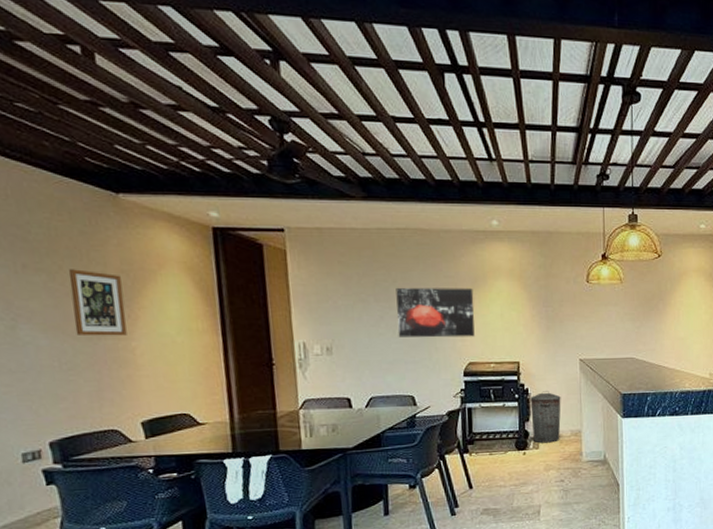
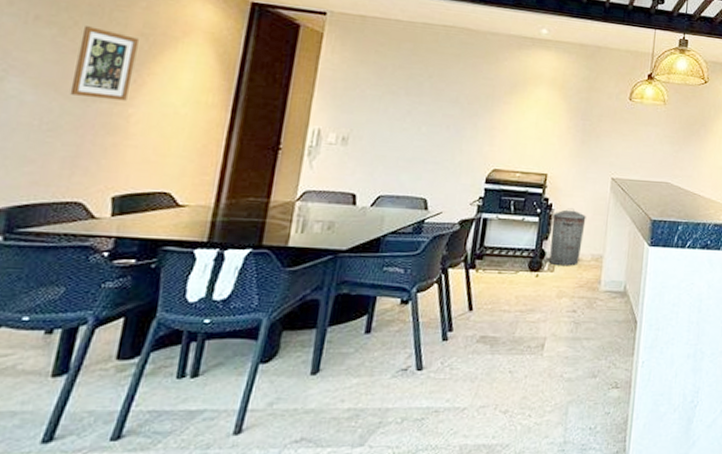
wall art: present [396,288,475,338] -> none [422,84,511,143]

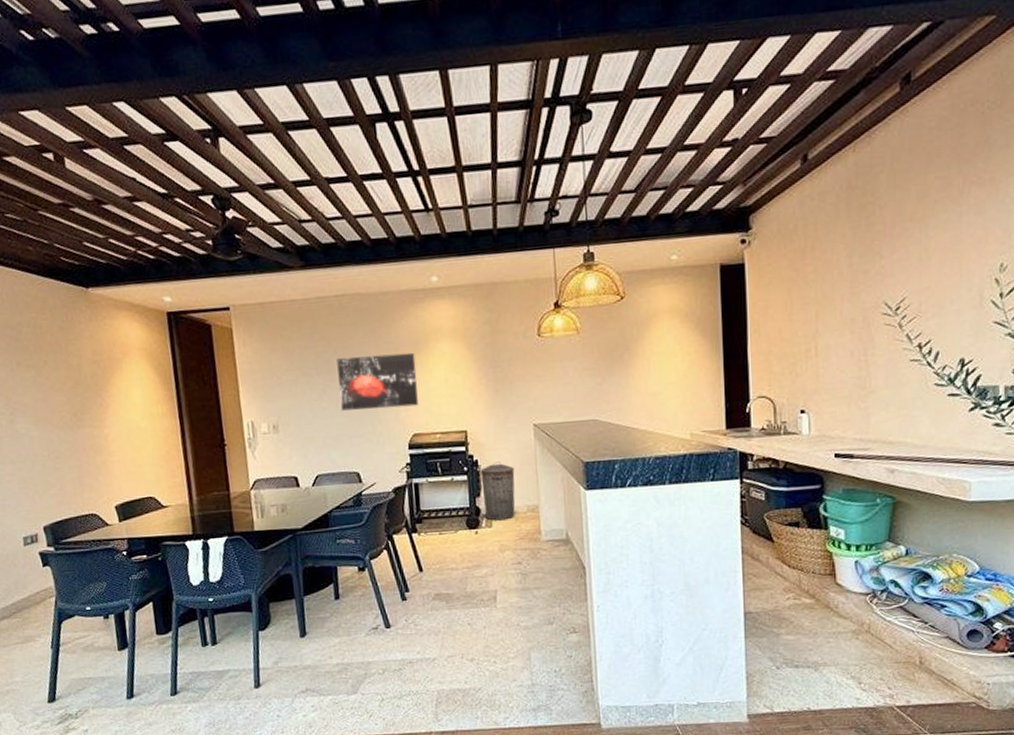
wall art: present [69,26,139,101] -> none [52,363,100,426]
wall art: none [422,84,511,143] -> present [336,352,418,411]

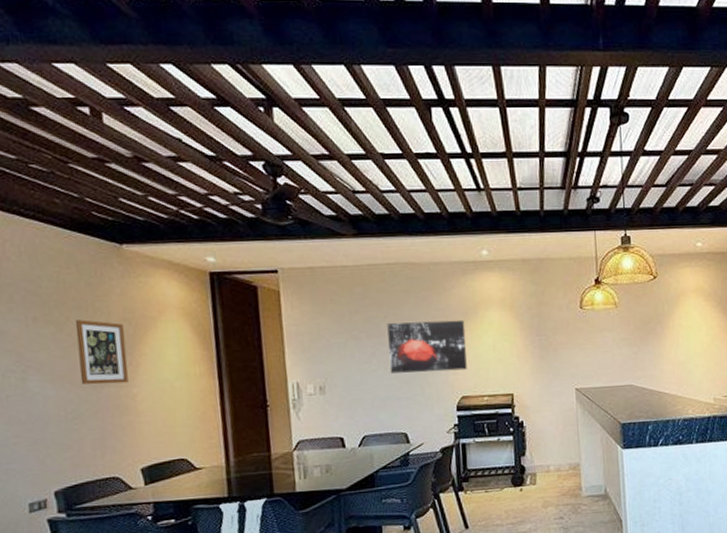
wall art: none [52,363,100,426] -> present [75,319,129,385]
trash can: present [480,462,515,521] -> none [525,423,558,479]

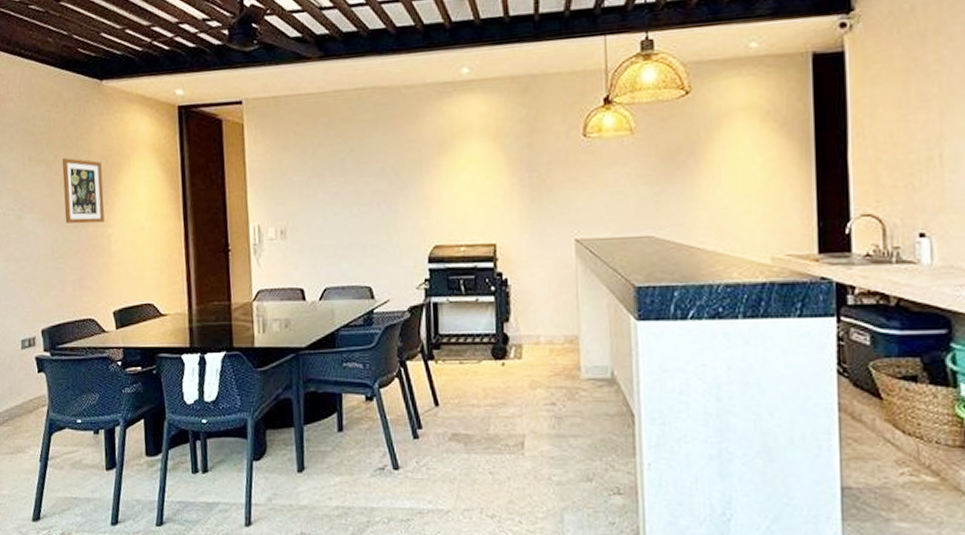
wall art: present [387,319,467,374] -> none [352,153,441,217]

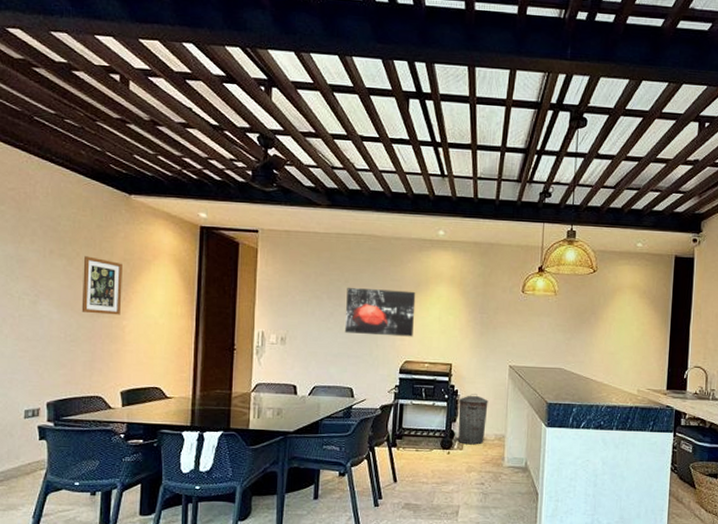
wall art: none [352,153,441,217] -> present [344,288,416,337]
trash can: none [510,282,551,352] -> present [458,394,488,445]

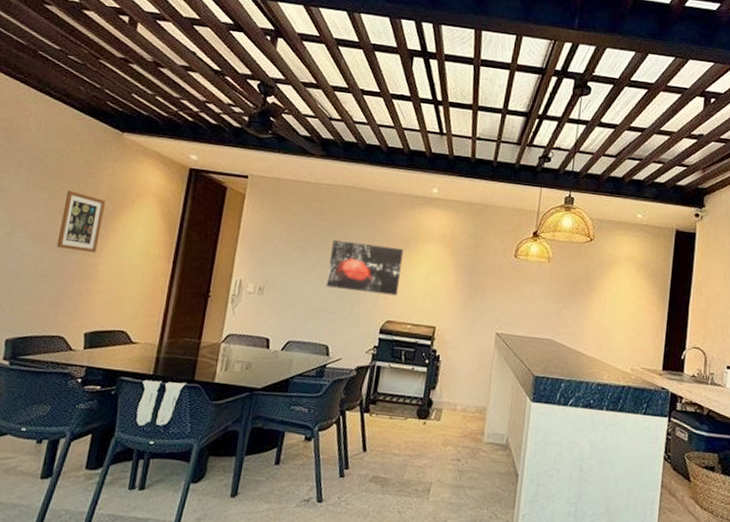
trash can: present [458,394,488,445] -> none [436,360,471,417]

